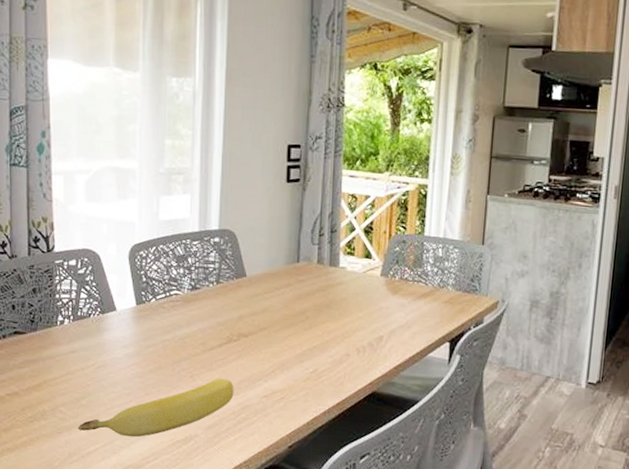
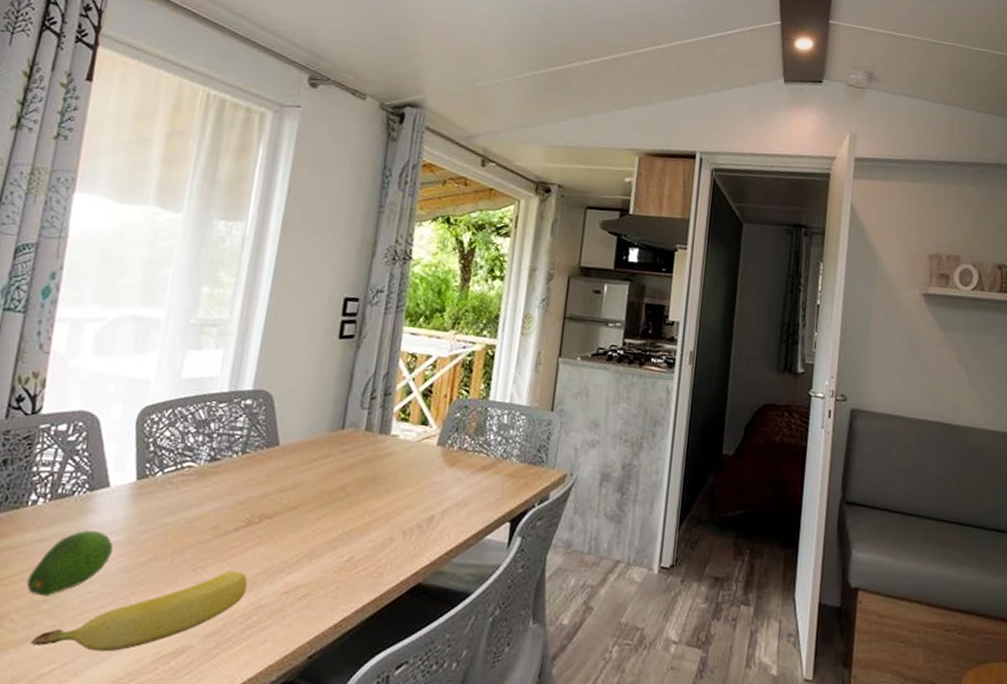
fruit: none [67,344,126,395] -> present [26,530,113,597]

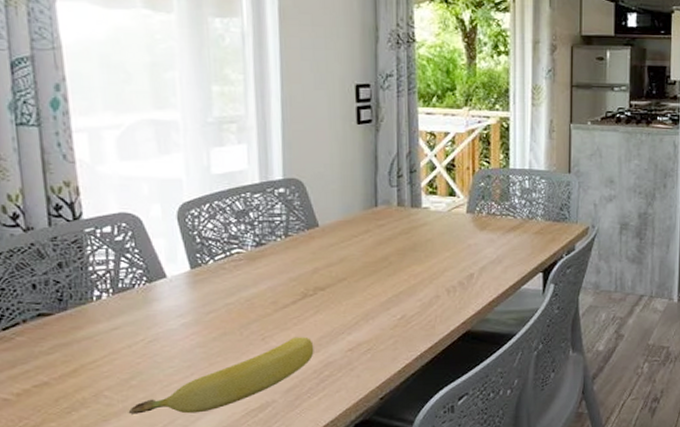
fruit: present [26,530,113,597] -> none [111,315,183,375]

